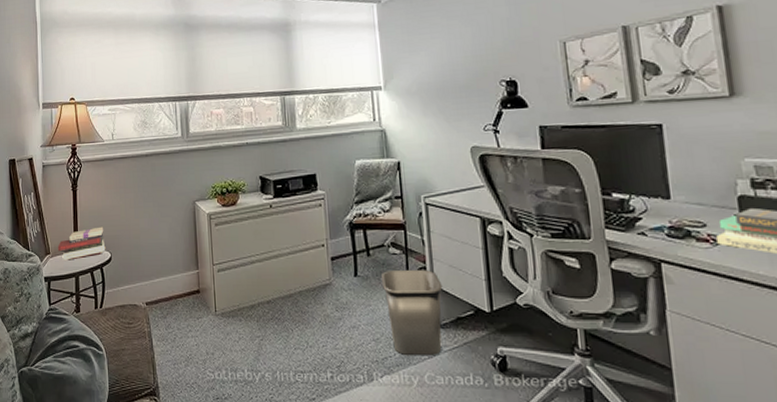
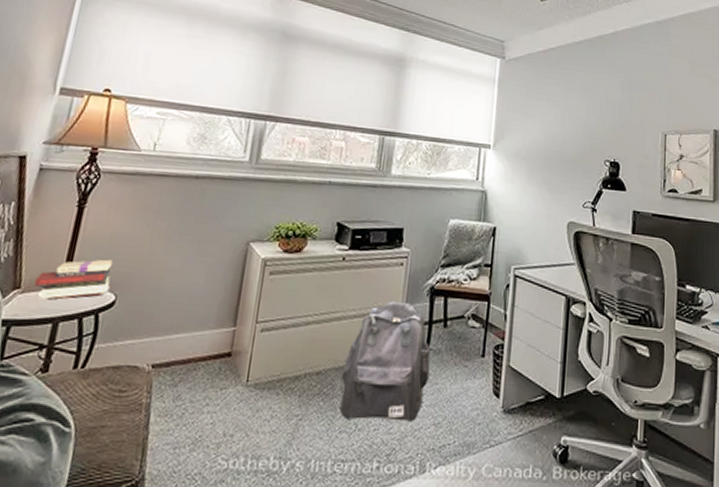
backpack: none [287,237,363,338] -> present [340,301,431,422]
waste bin: present [382,269,443,355] -> none [454,344,518,444]

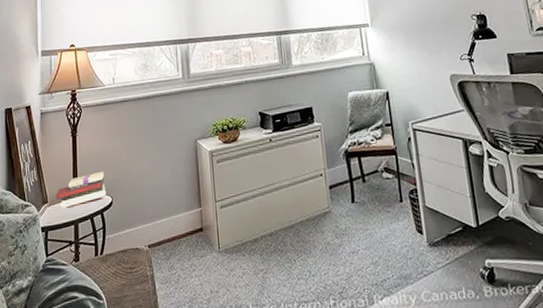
backpack: present [340,301,431,422] -> none [288,167,361,268]

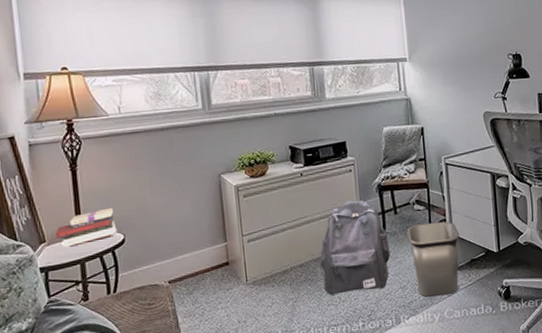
backpack: none [288,167,361,268] -> present [319,200,391,295]
waste bin: none [377,191,436,276] -> present [407,221,460,297]

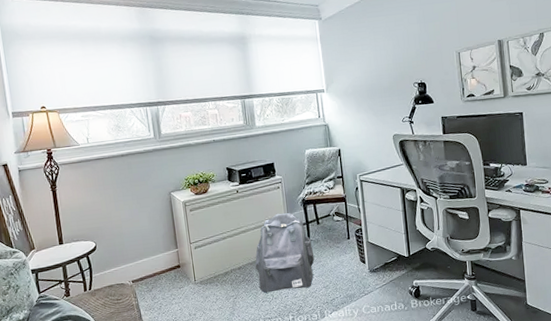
books: present [55,207,117,248] -> none [42,220,90,253]
waste bin: present [407,221,460,297] -> none [329,230,375,295]

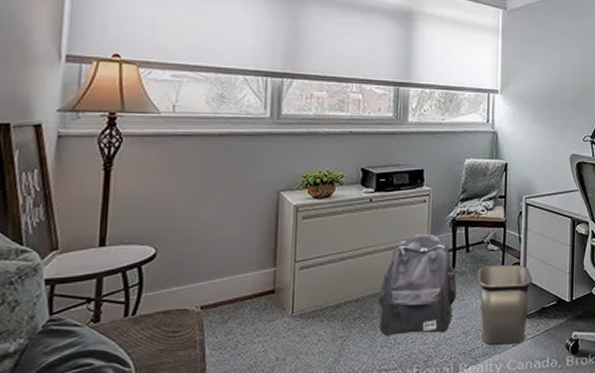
waste bin: none [329,230,375,295] -> present [478,264,533,345]

